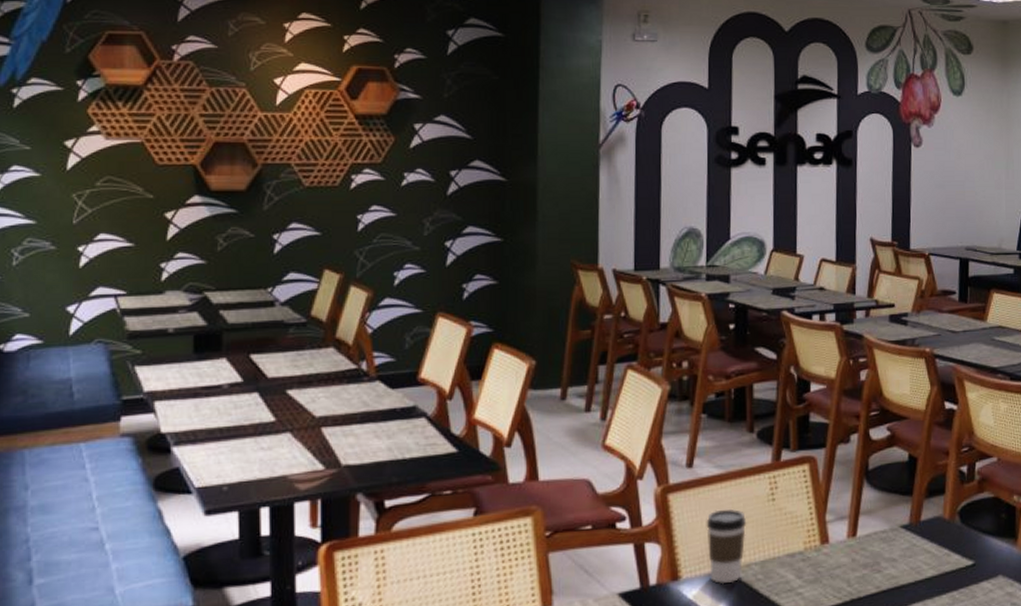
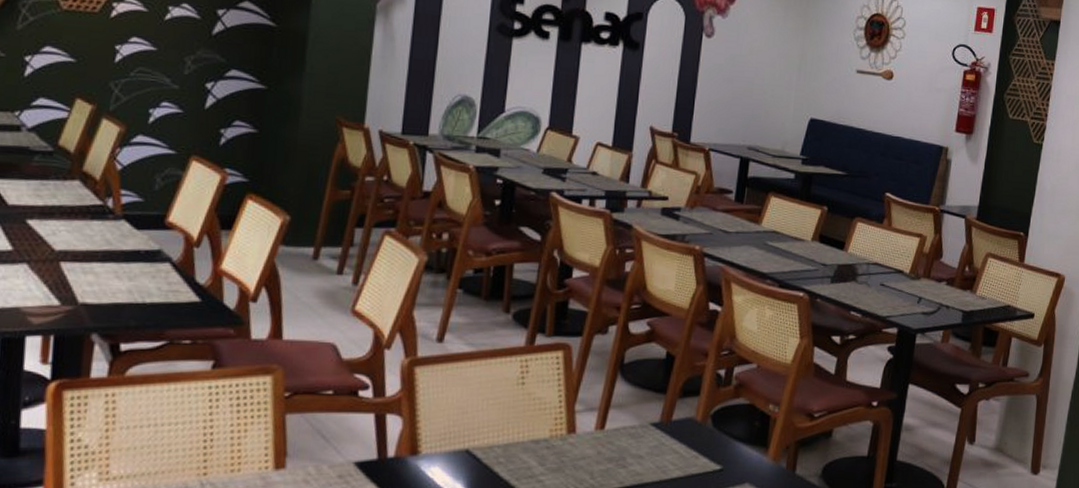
coffee cup: present [706,509,746,585] -> none [450,388,493,464]

